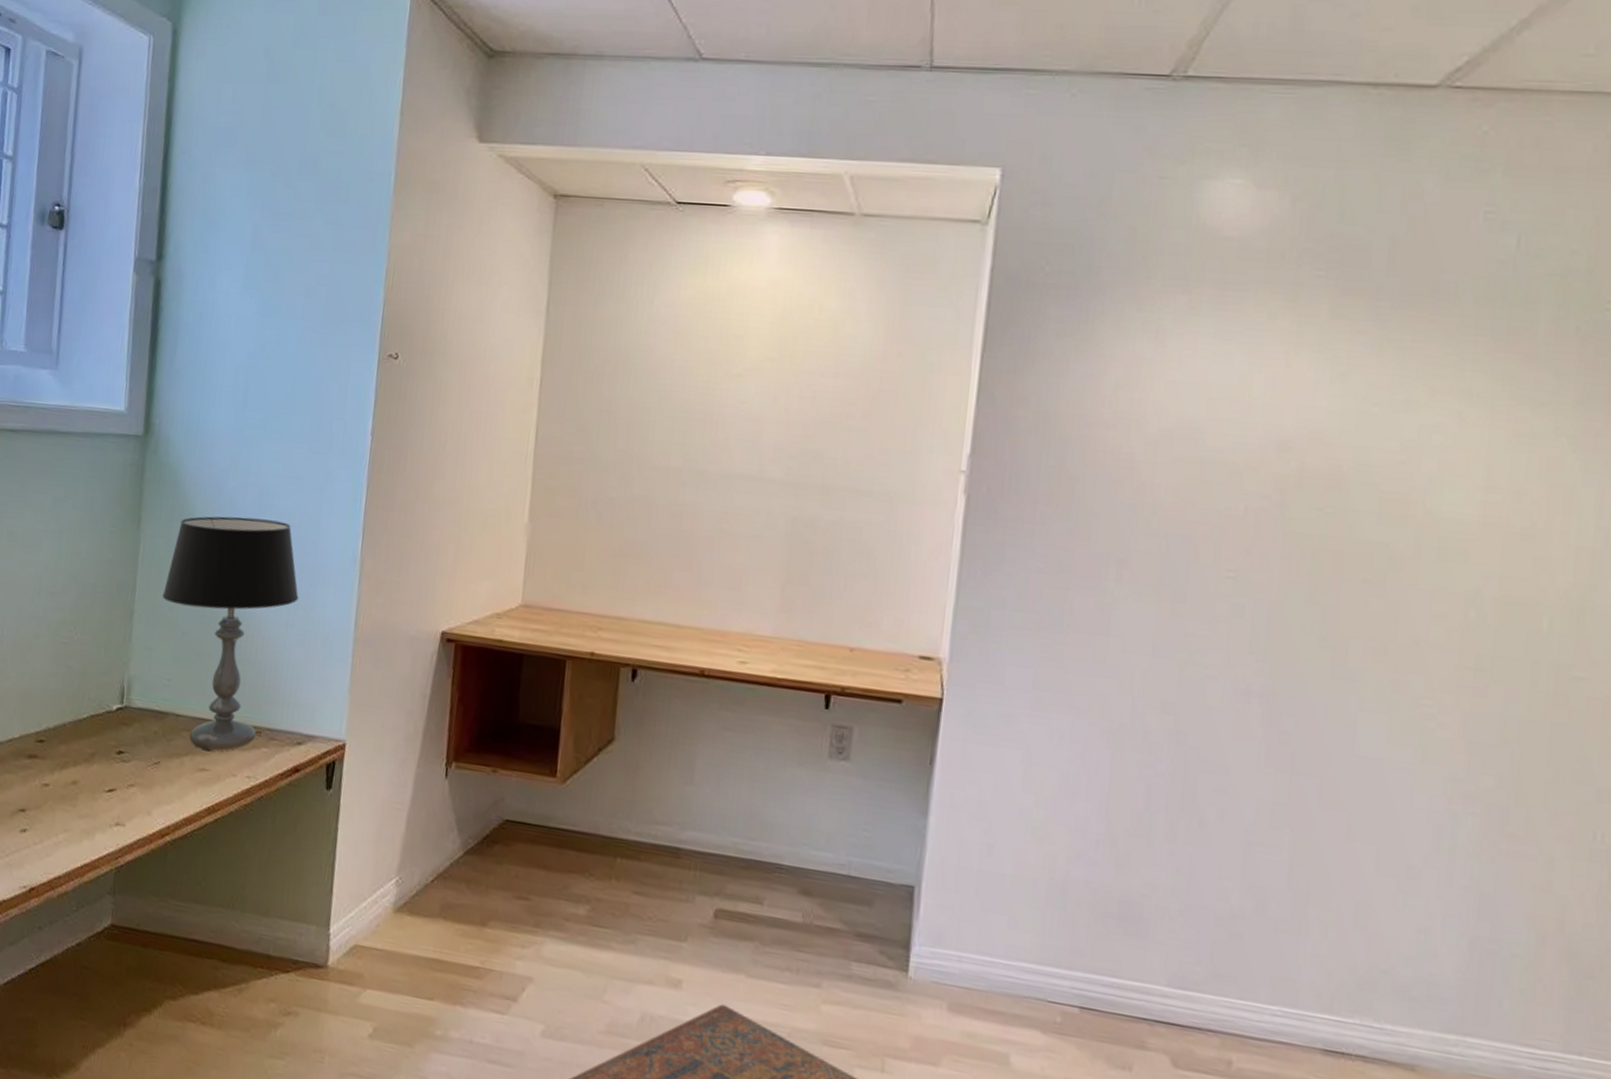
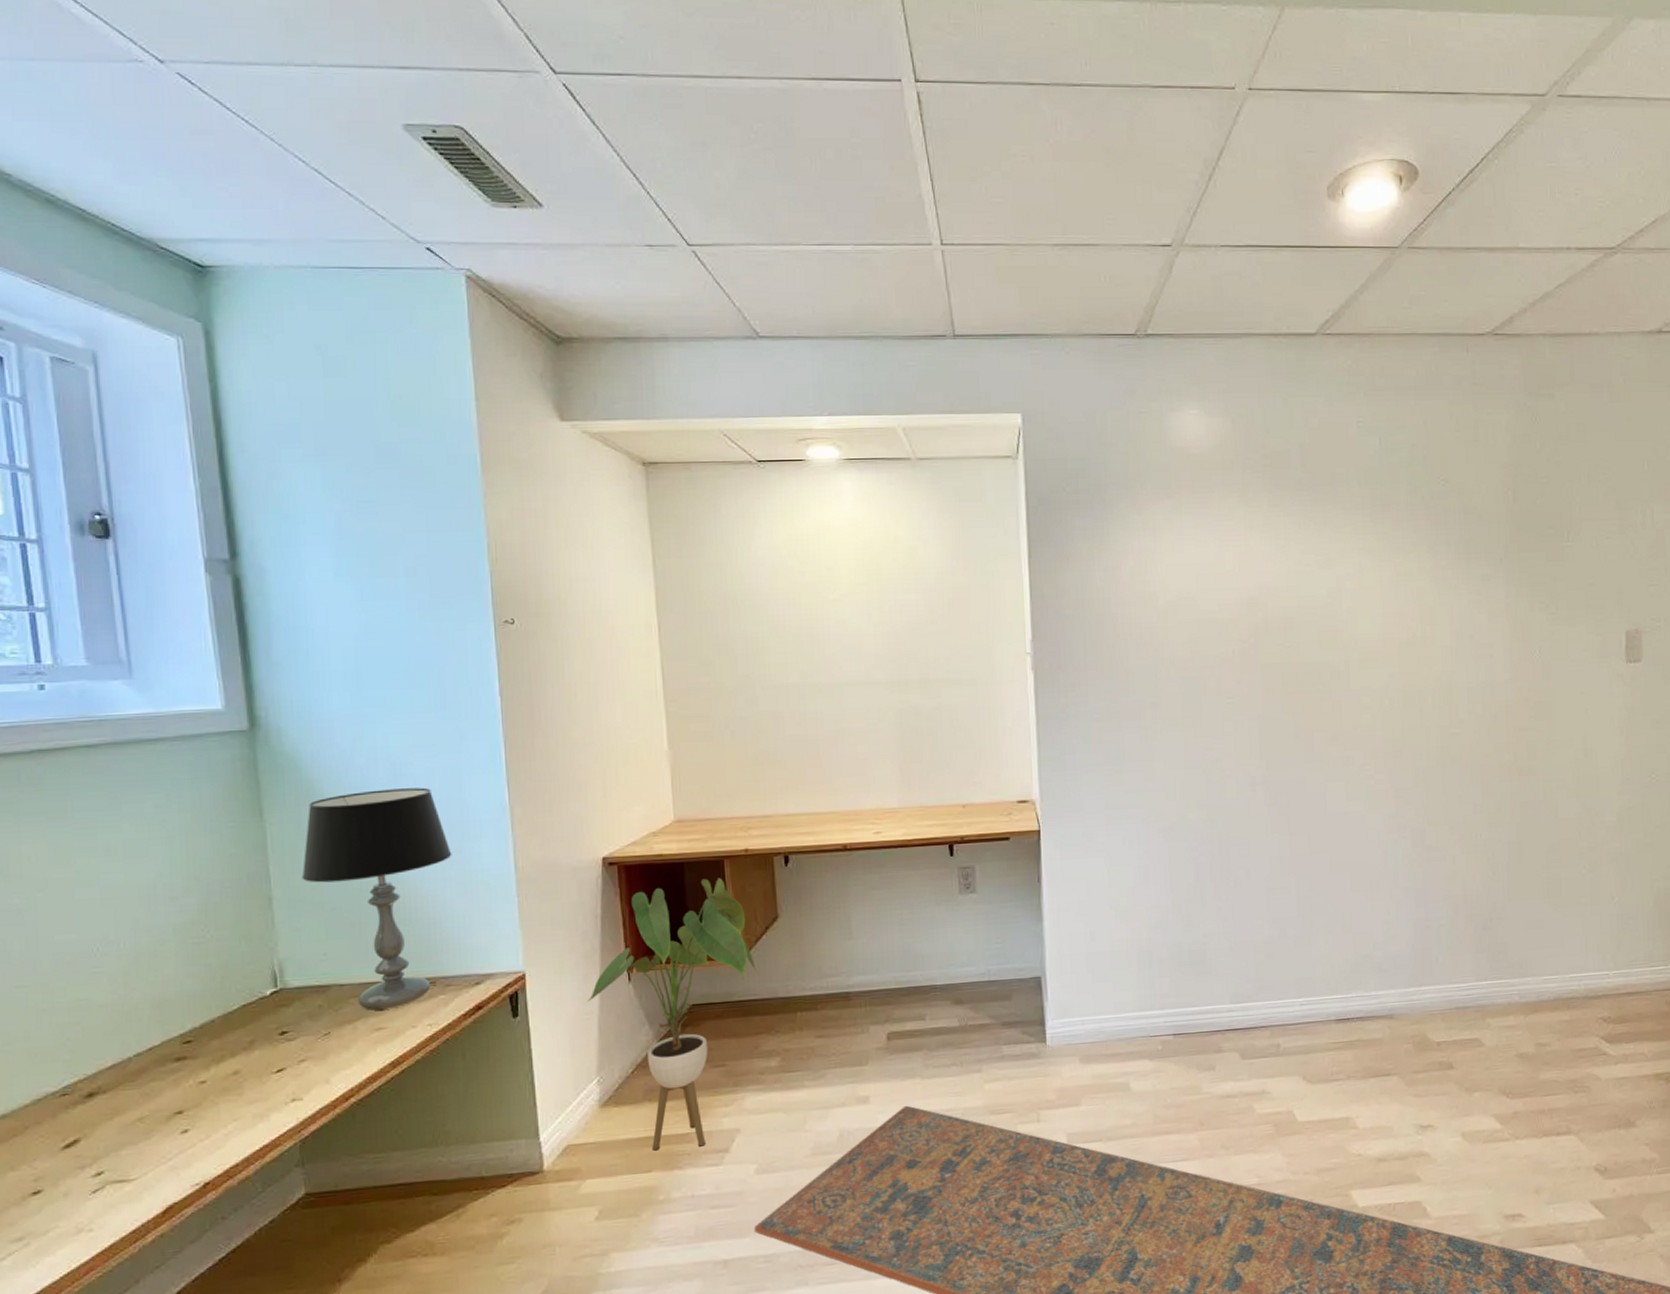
house plant: none [401,677,583,988] -> present [588,878,759,1151]

